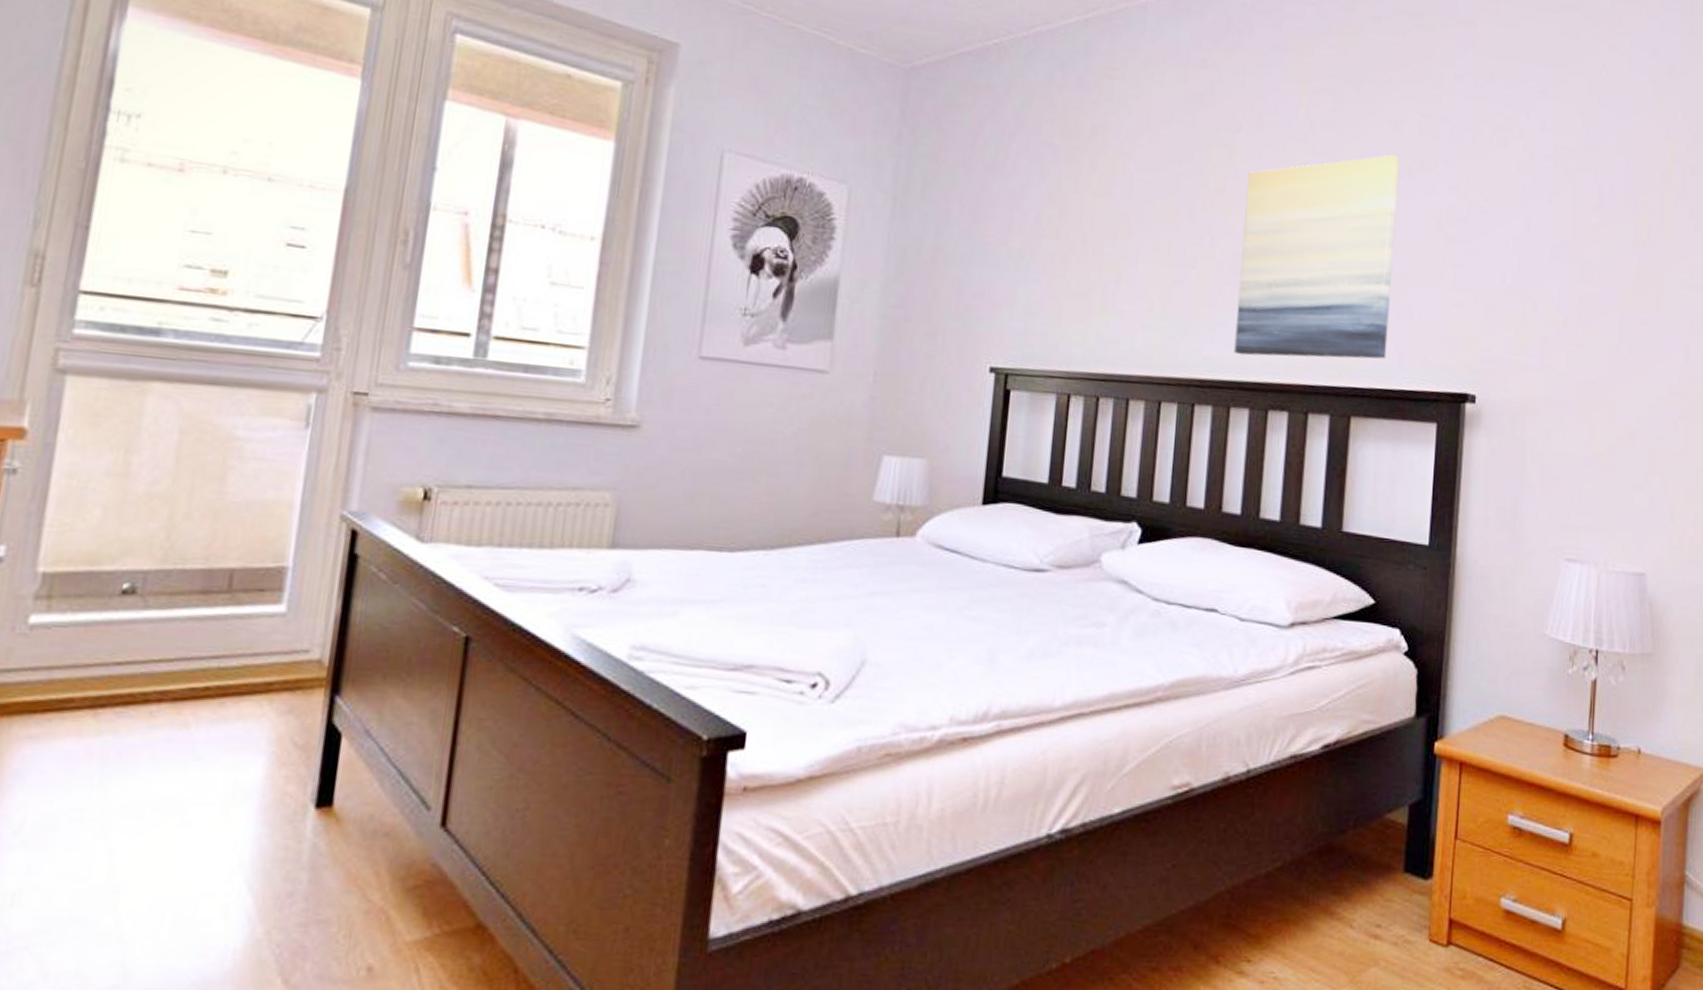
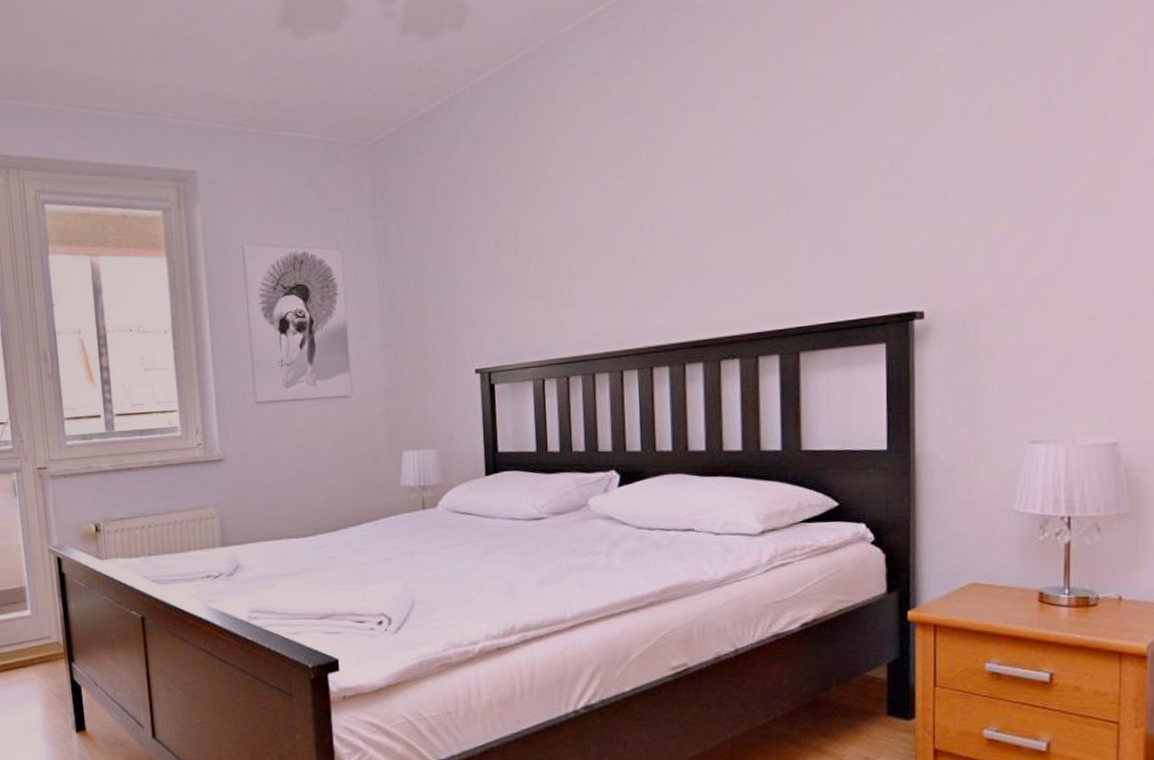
wall art: present [1234,154,1399,359] -> none [678,109,829,319]

